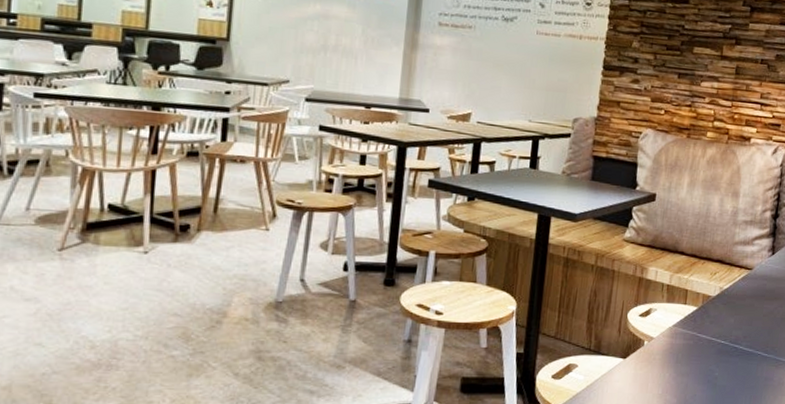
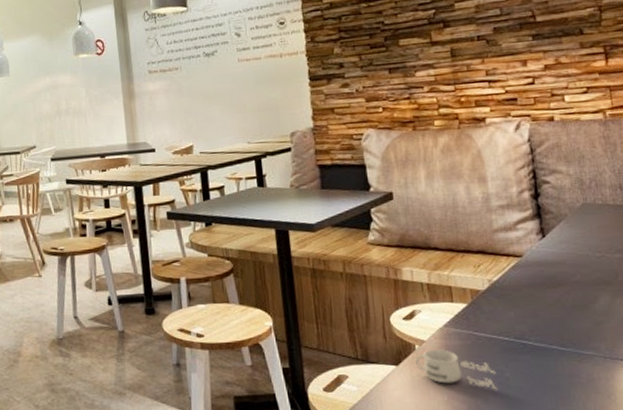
mug: none [641,346,708,387] -> present [415,348,498,390]

